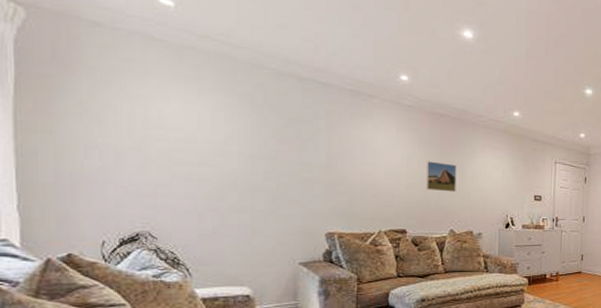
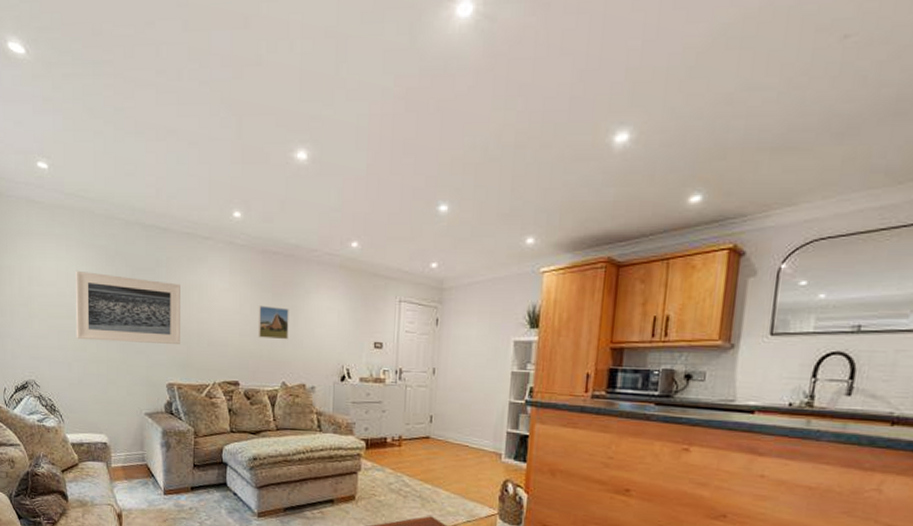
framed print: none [210,116,342,195] -> present [75,270,180,344]

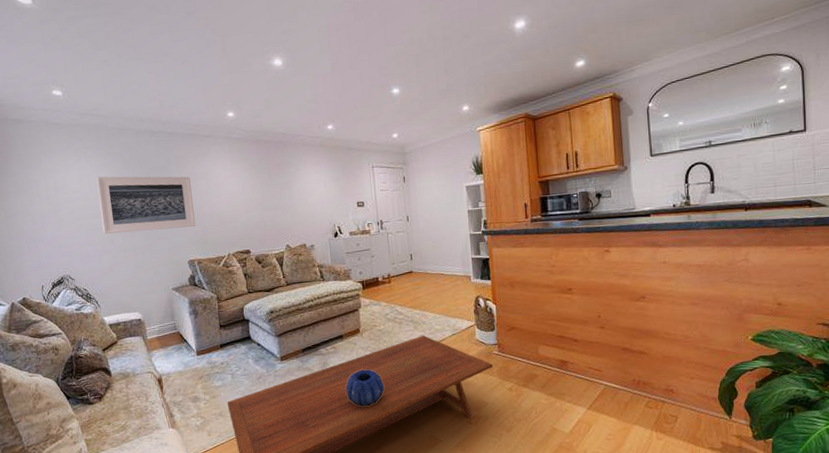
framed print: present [257,305,289,340] -> none [258,184,287,211]

